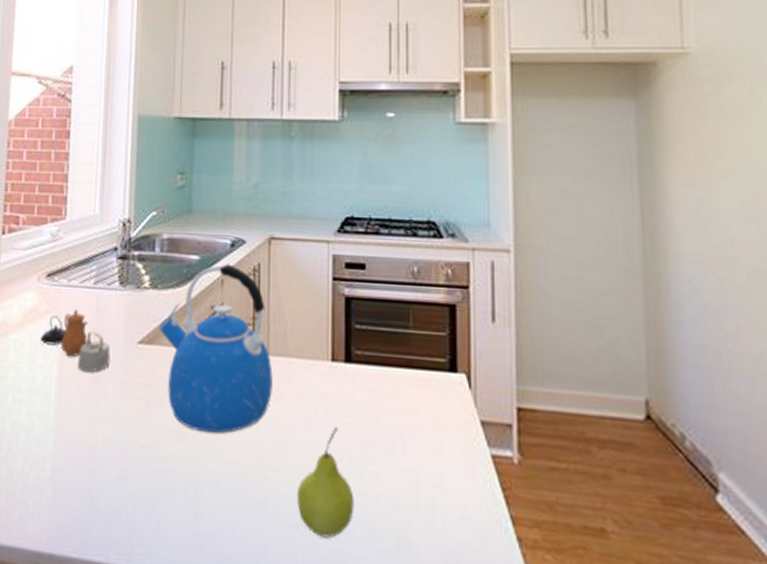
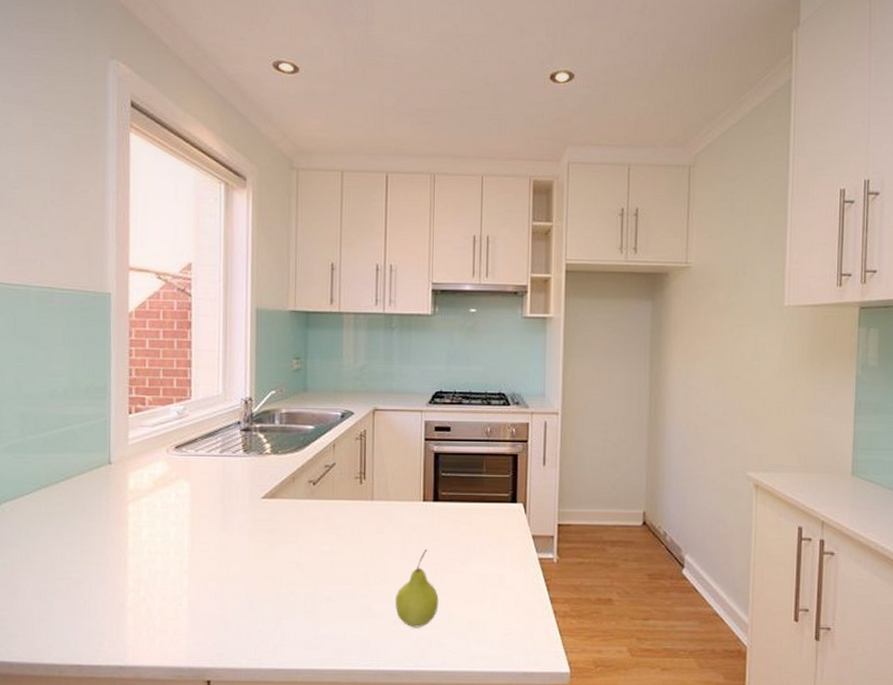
teapot: present [40,309,111,373] -> none [171,474,237,525]
kettle: present [159,264,273,433] -> none [280,431,376,563]

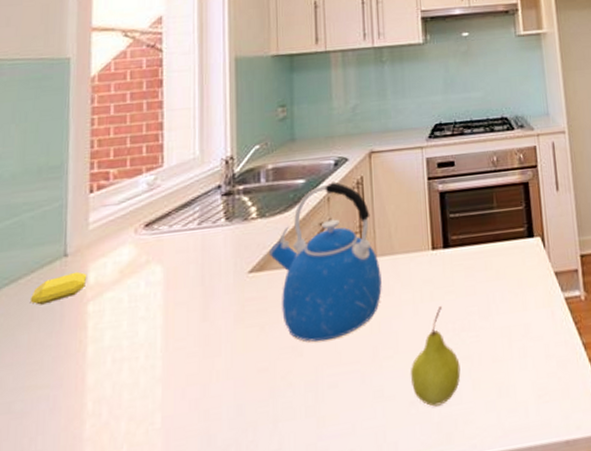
soap bar: none [83,477,128,500] -> present [31,271,87,305]
kettle: none [280,431,376,563] -> present [270,182,382,342]

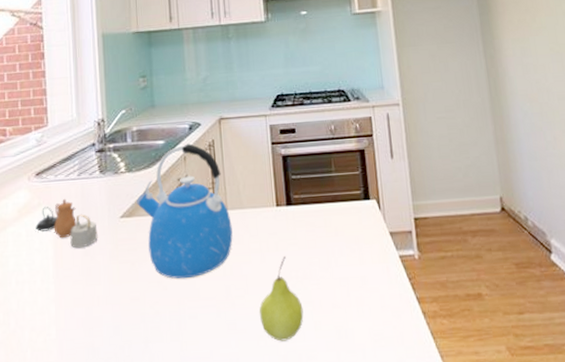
teapot: none [141,252,220,314] -> present [35,198,98,249]

